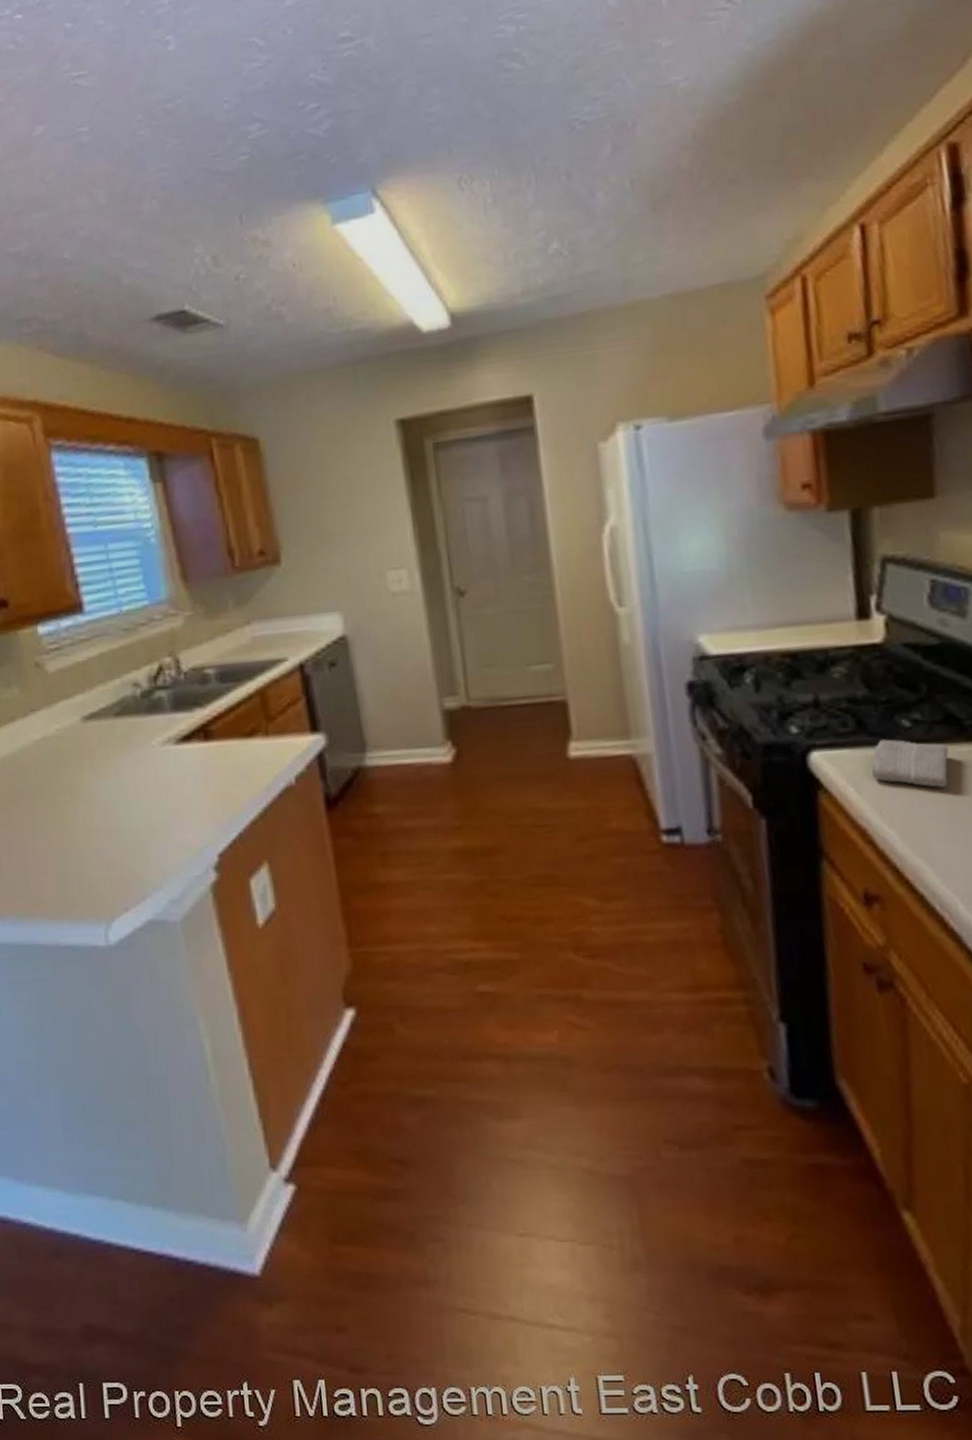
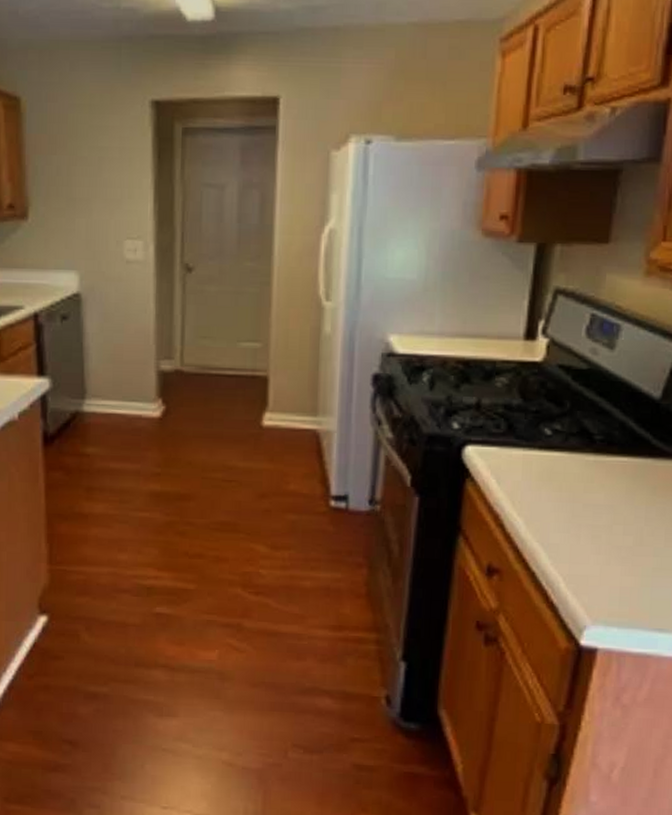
washcloth: present [871,739,949,788] -> none [512,442,578,488]

